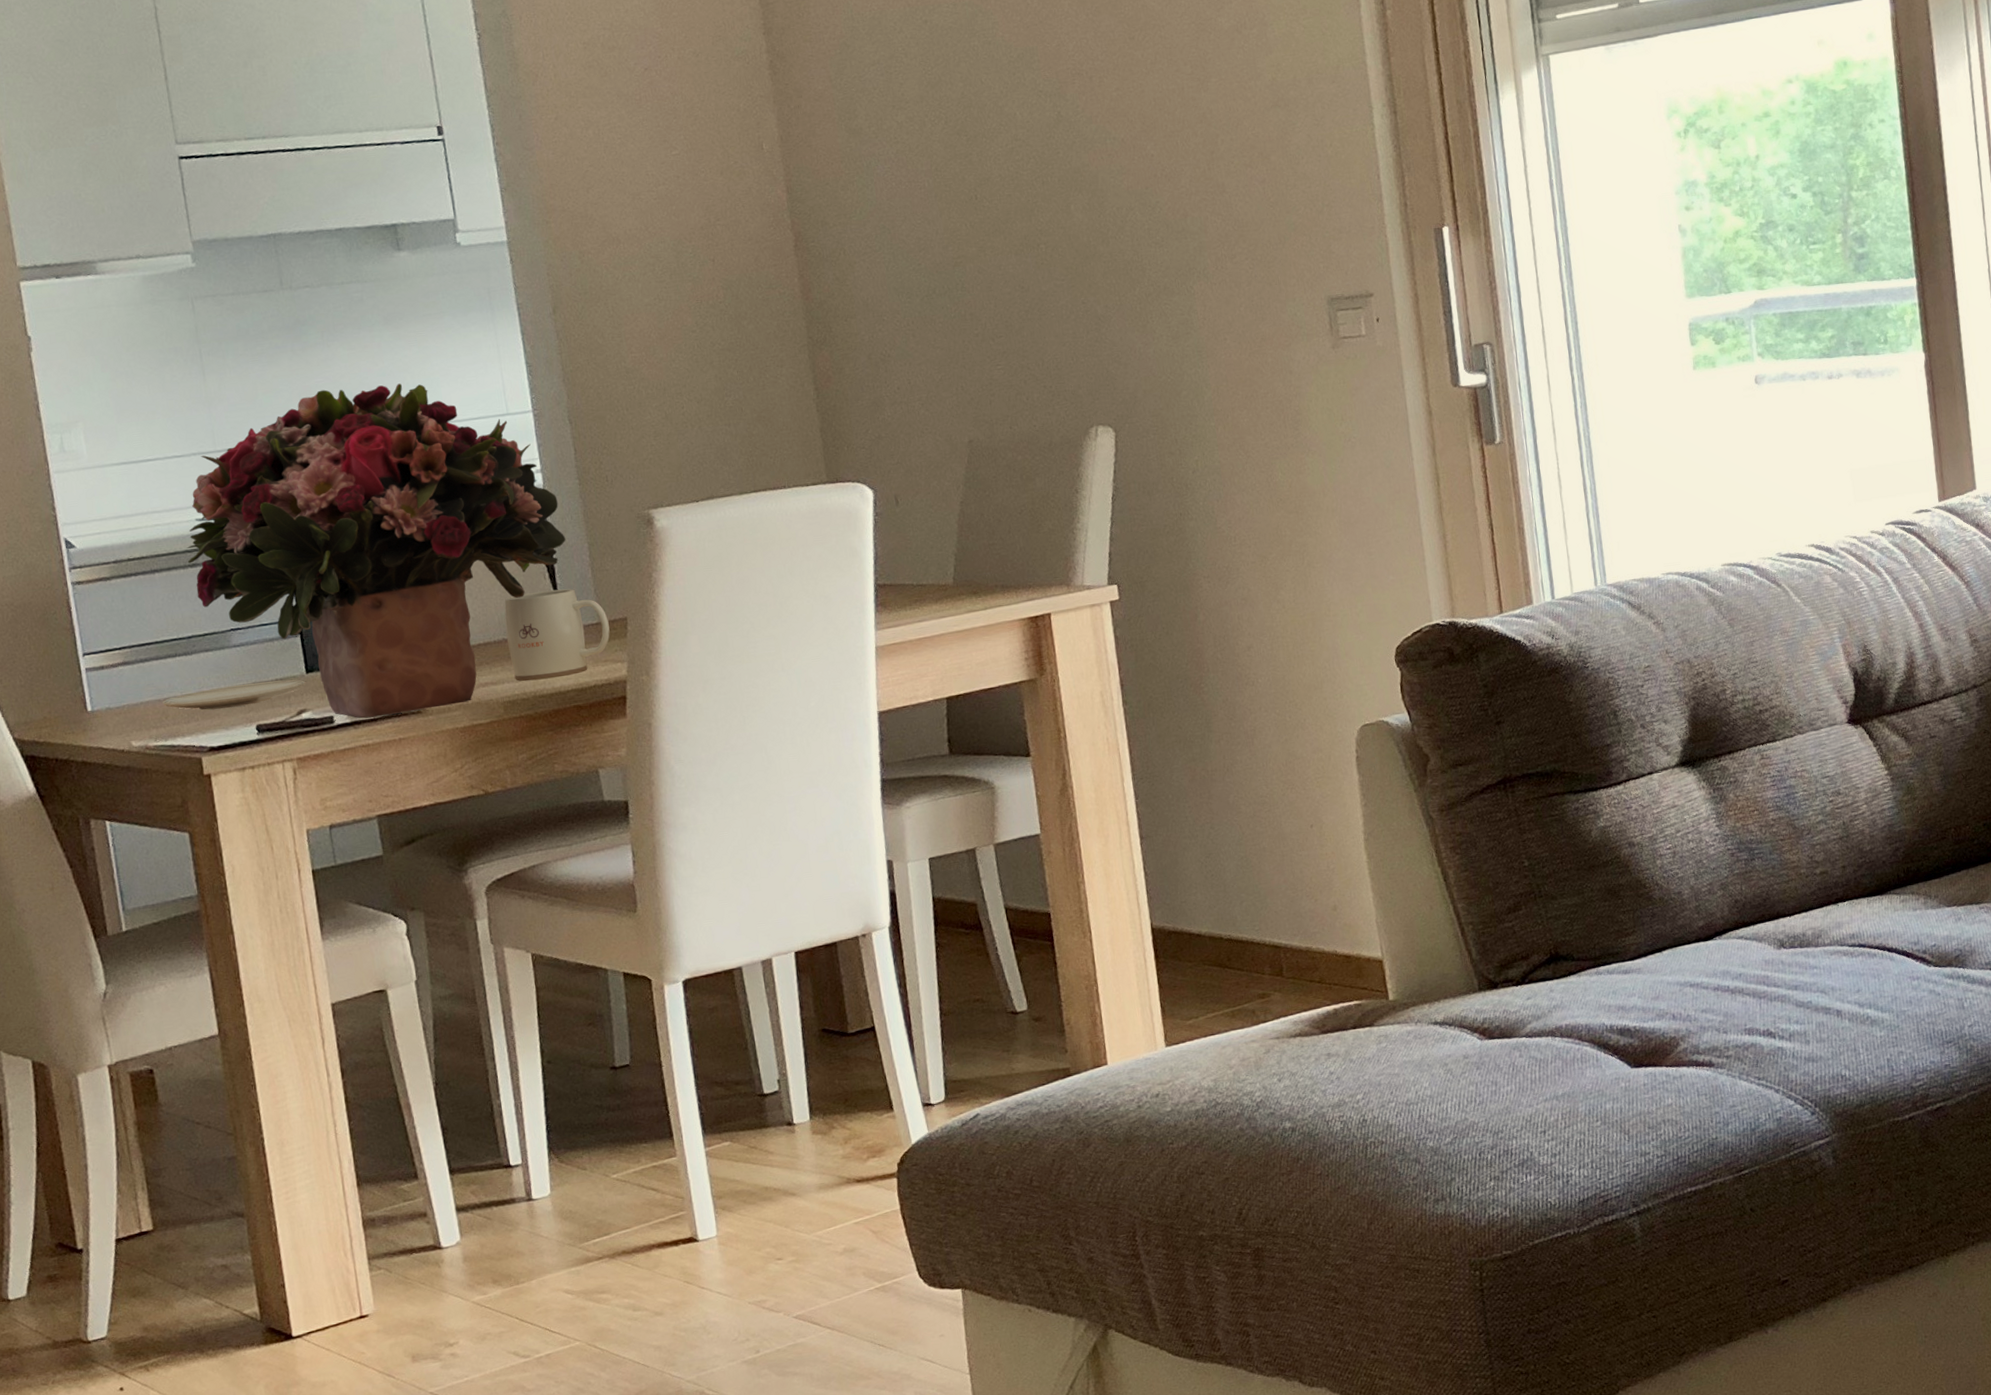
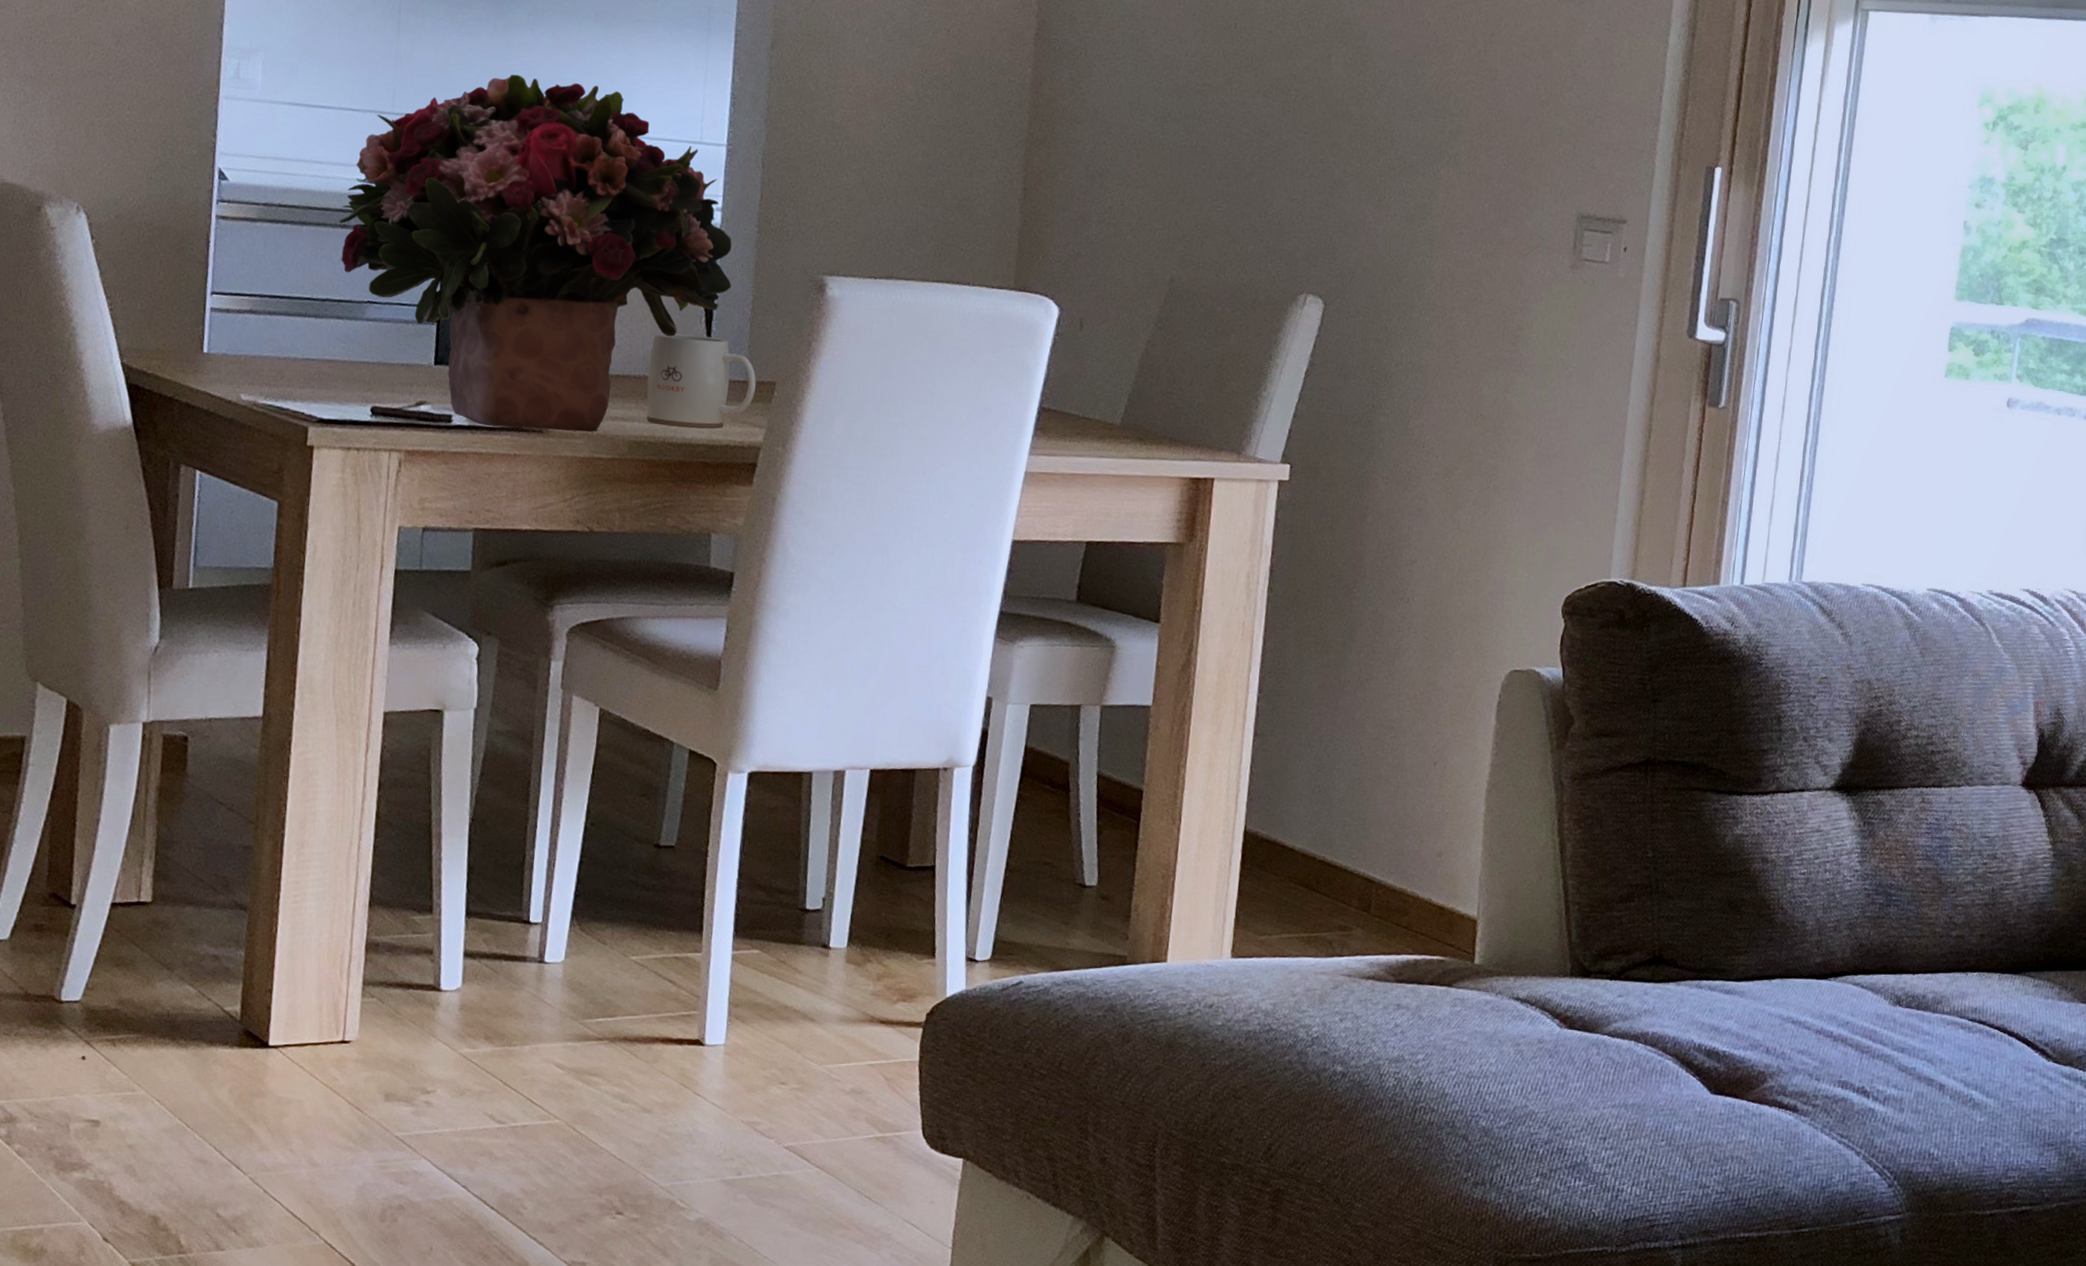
plate: present [162,679,305,710] -> none [281,357,431,385]

